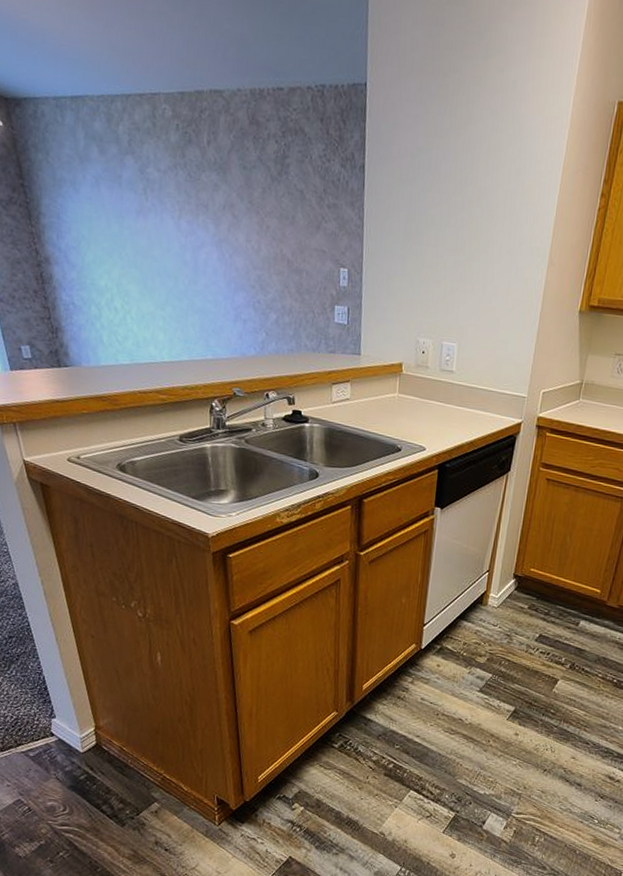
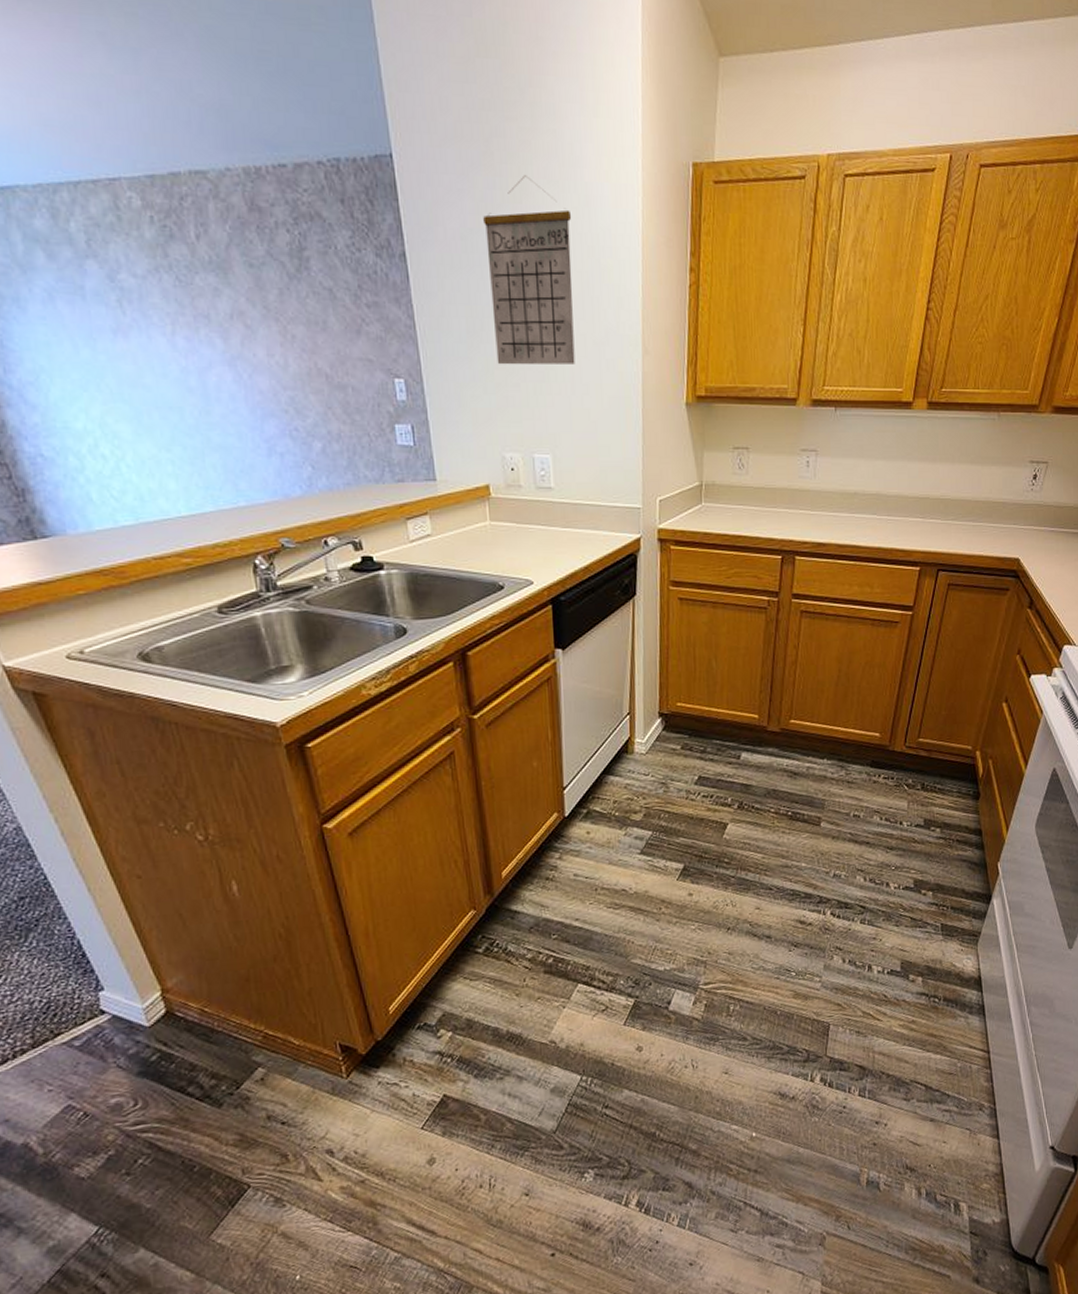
calendar: none [424,106,506,269] -> present [483,175,575,365]

